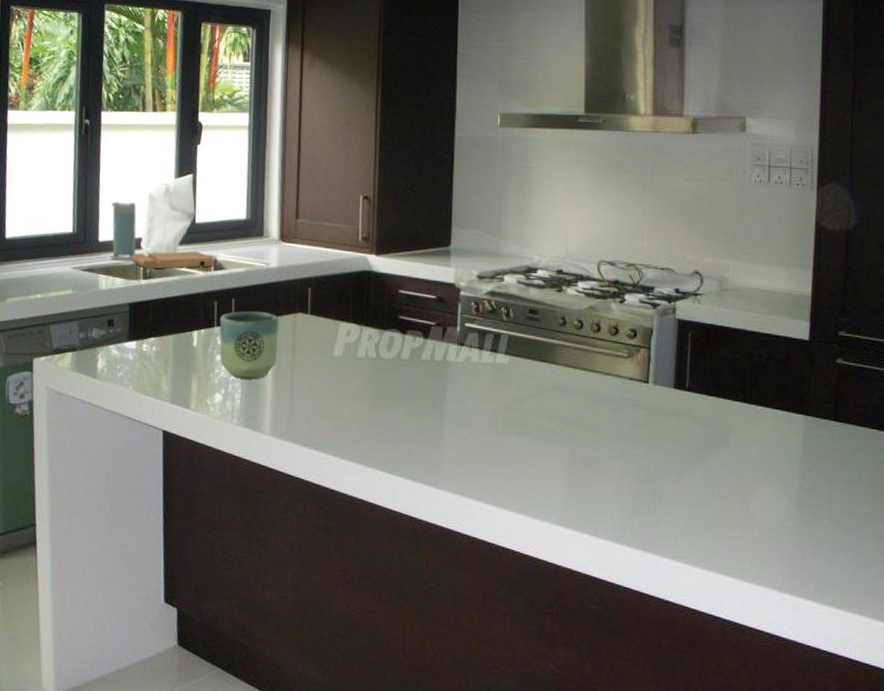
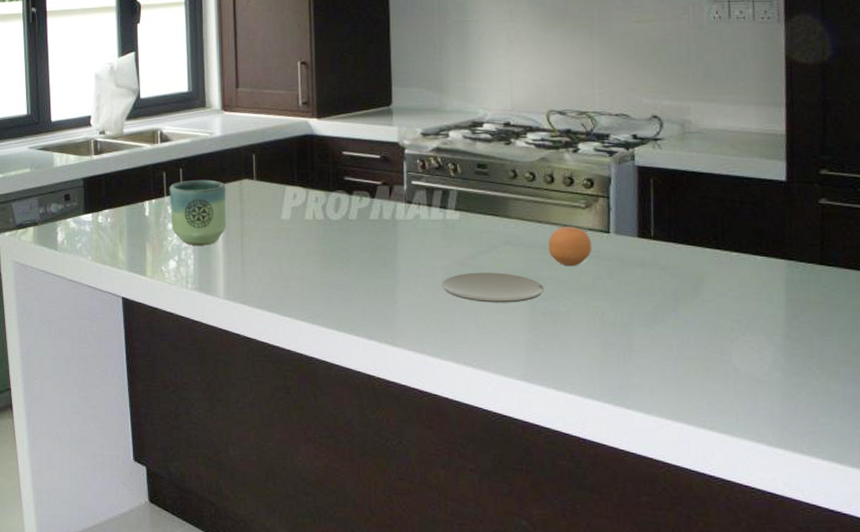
soap dispenser: present [111,201,137,261] -> none [61,82,86,139]
cutting board: present [130,251,216,270] -> none [82,126,162,145]
plate: none [488,416,584,449] -> present [442,272,544,303]
fruit: none [590,374,632,415] -> present [548,226,593,267]

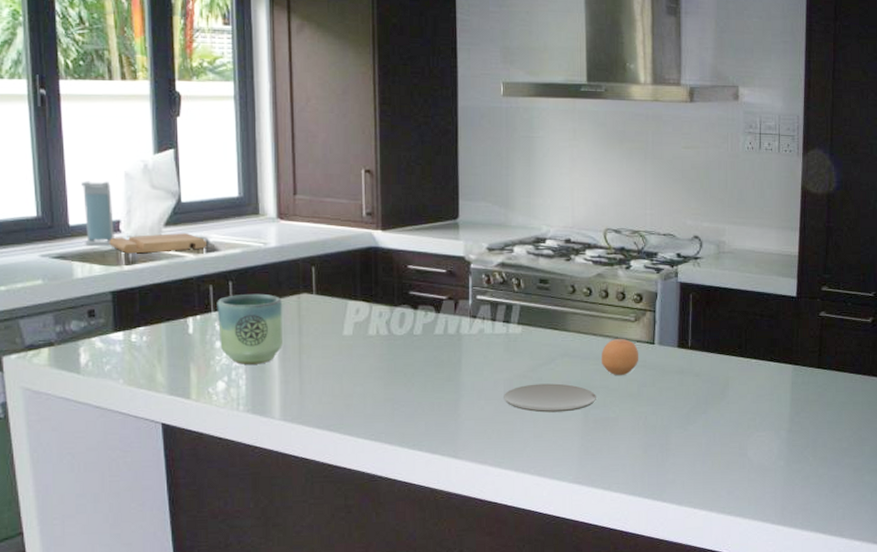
soap dispenser: none [61,82,86,139] -> present [81,181,114,246]
cutting board: none [82,126,162,145] -> present [109,233,208,254]

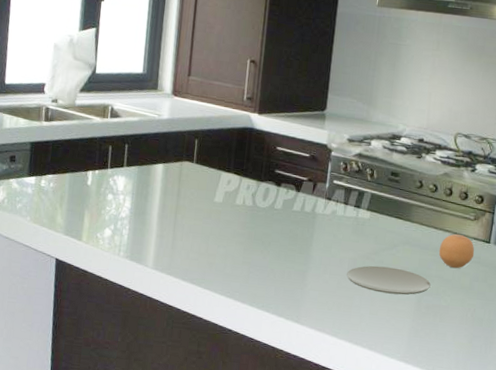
soap dispenser: present [81,181,114,246] -> none [15,48,42,104]
cutting board: present [109,233,208,254] -> none [34,97,113,114]
ceramic pot: present [217,293,282,365] -> none [111,156,167,218]

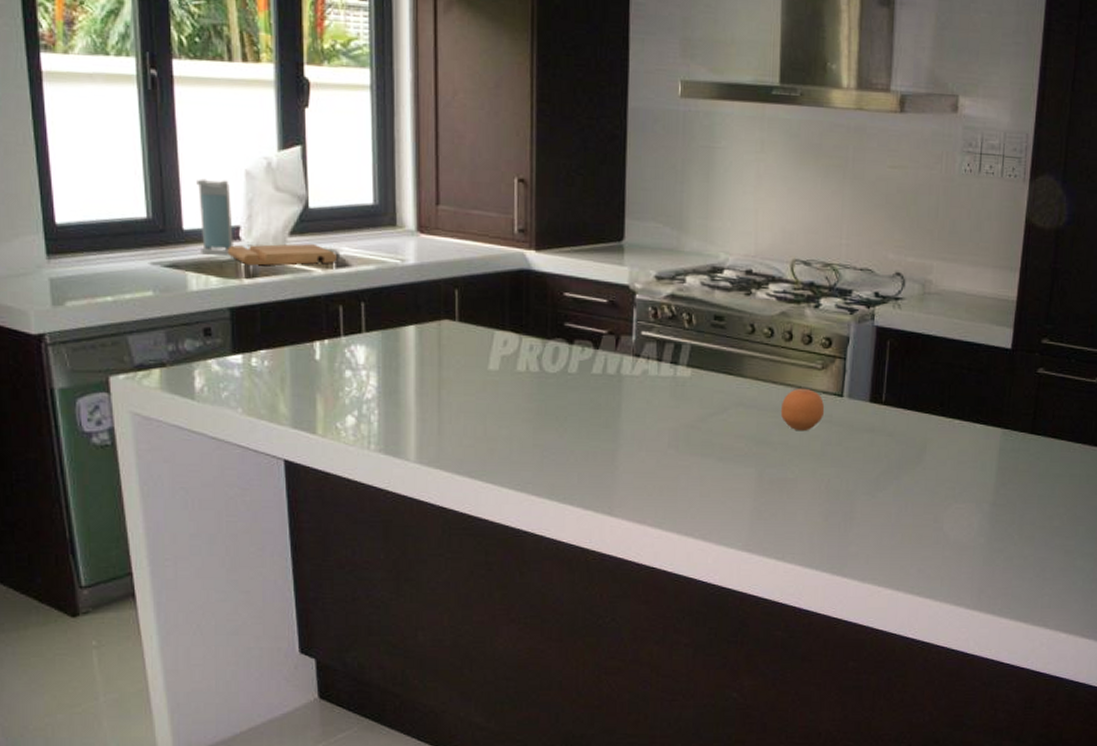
soap dispenser: none [15,48,42,104] -> present [197,178,233,255]
cutting board: none [34,97,113,114] -> present [227,244,338,266]
plate: present [347,265,431,295] -> none [668,436,773,470]

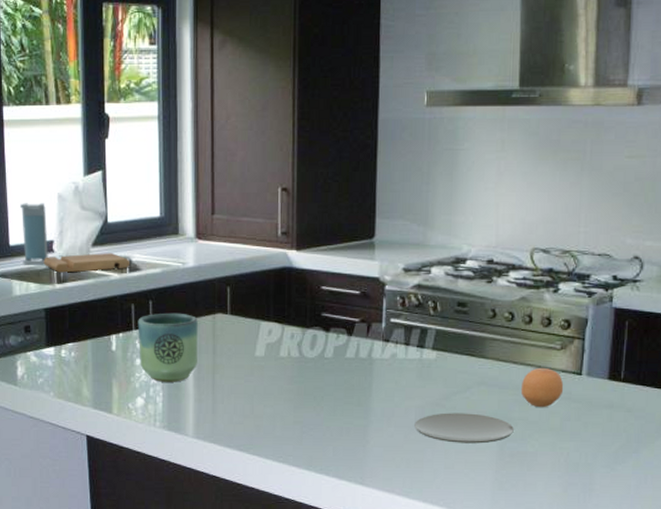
ceramic pot: none [347,317,420,399] -> present [138,312,198,382]
plate: none [668,436,773,470] -> present [414,412,514,444]

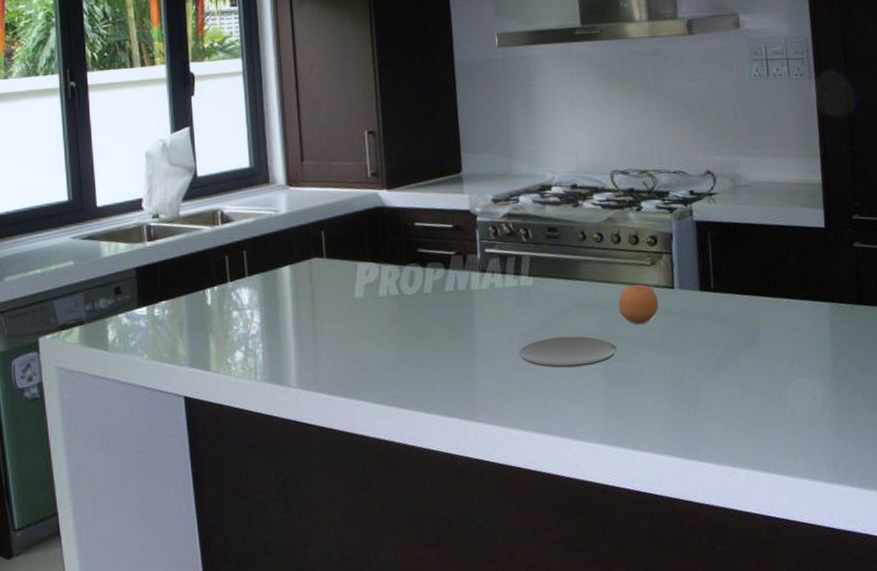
soap dispenser: present [20,203,48,265] -> none [107,162,137,225]
cutting board: present [43,253,131,273] -> none [132,206,222,230]
ceramic pot: present [138,312,198,382] -> none [232,260,296,333]

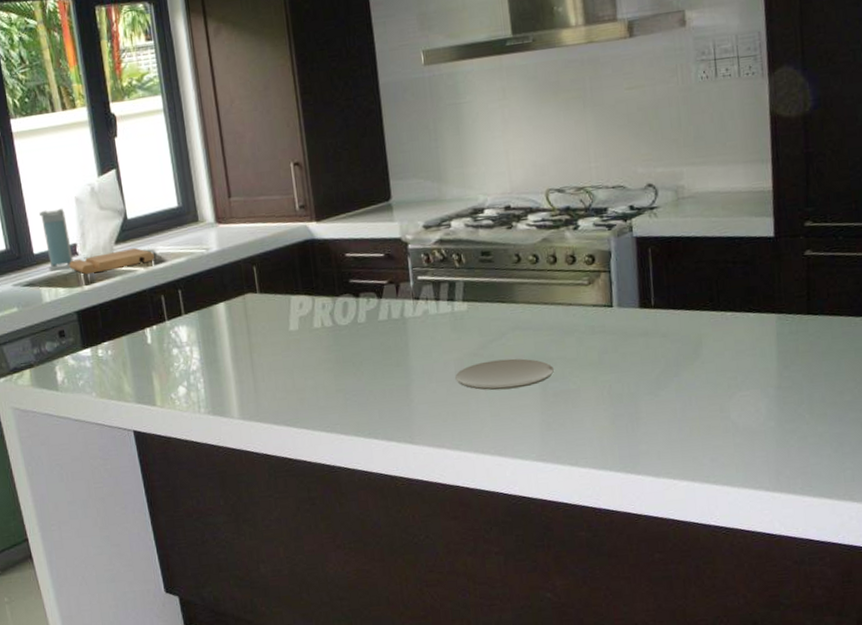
soap dispenser: none [107,162,137,225] -> present [39,208,73,271]
cutting board: none [132,206,222,230] -> present [69,248,155,275]
fruit: present [618,284,659,325] -> none [555,304,597,345]

